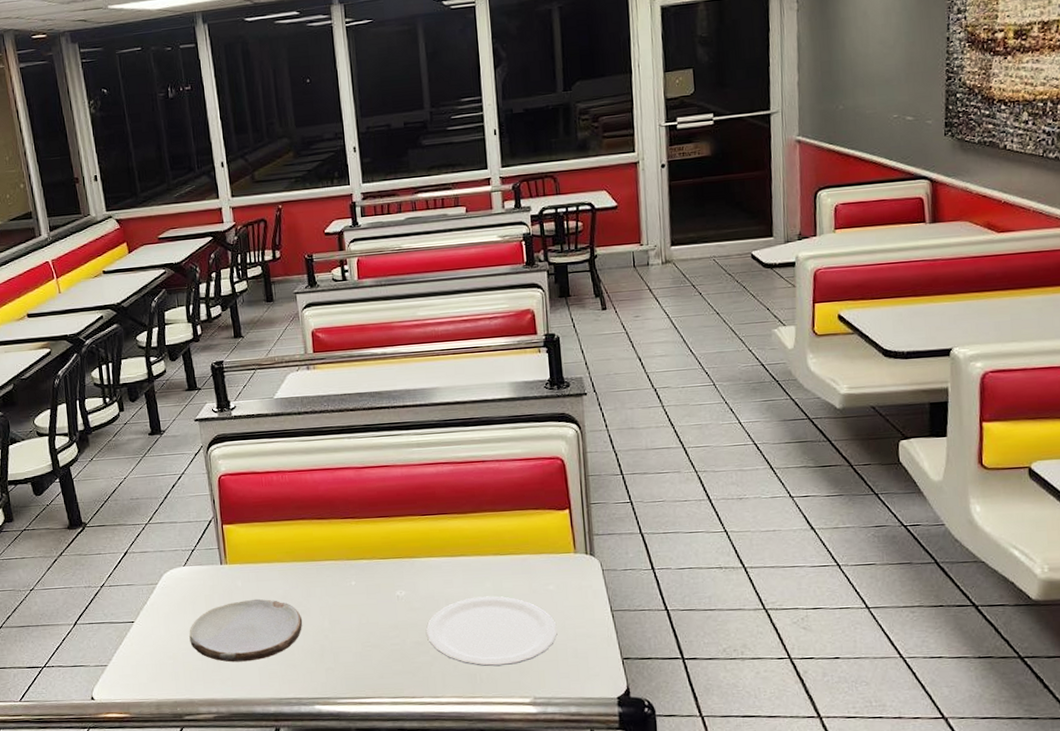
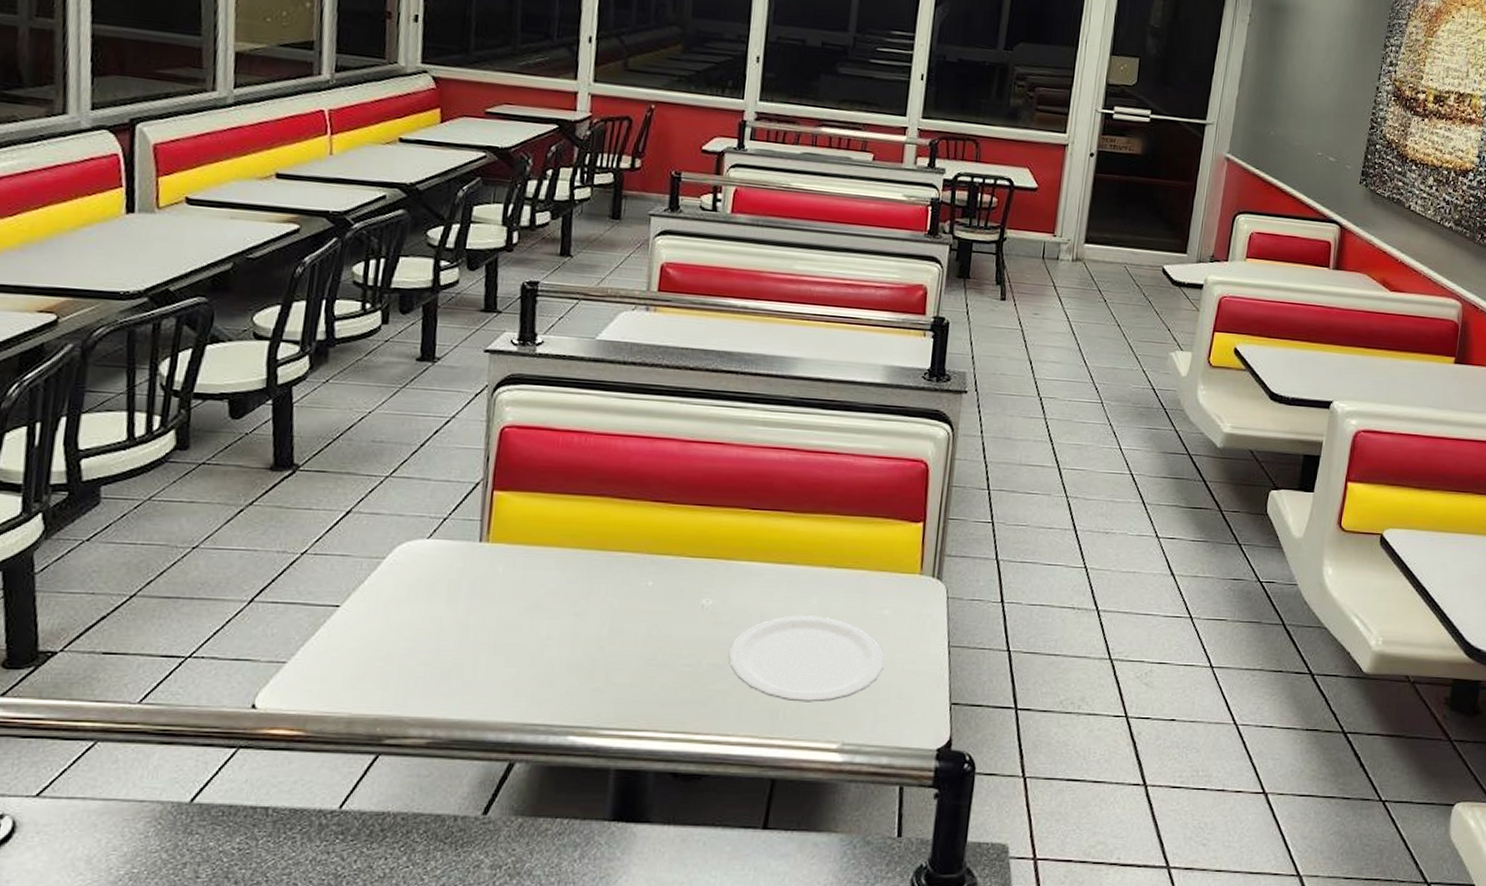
plate: present [189,598,303,663] -> none [414,591,575,672]

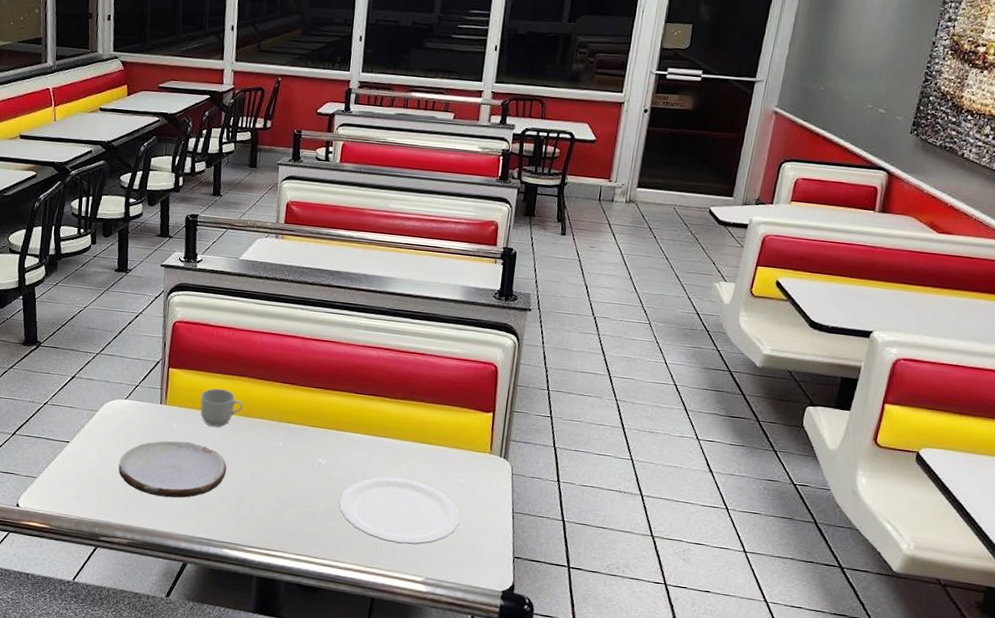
plate: none [414,591,575,672] -> present [118,441,227,498]
mug: none [537,514,599,568] -> present [200,388,244,427]

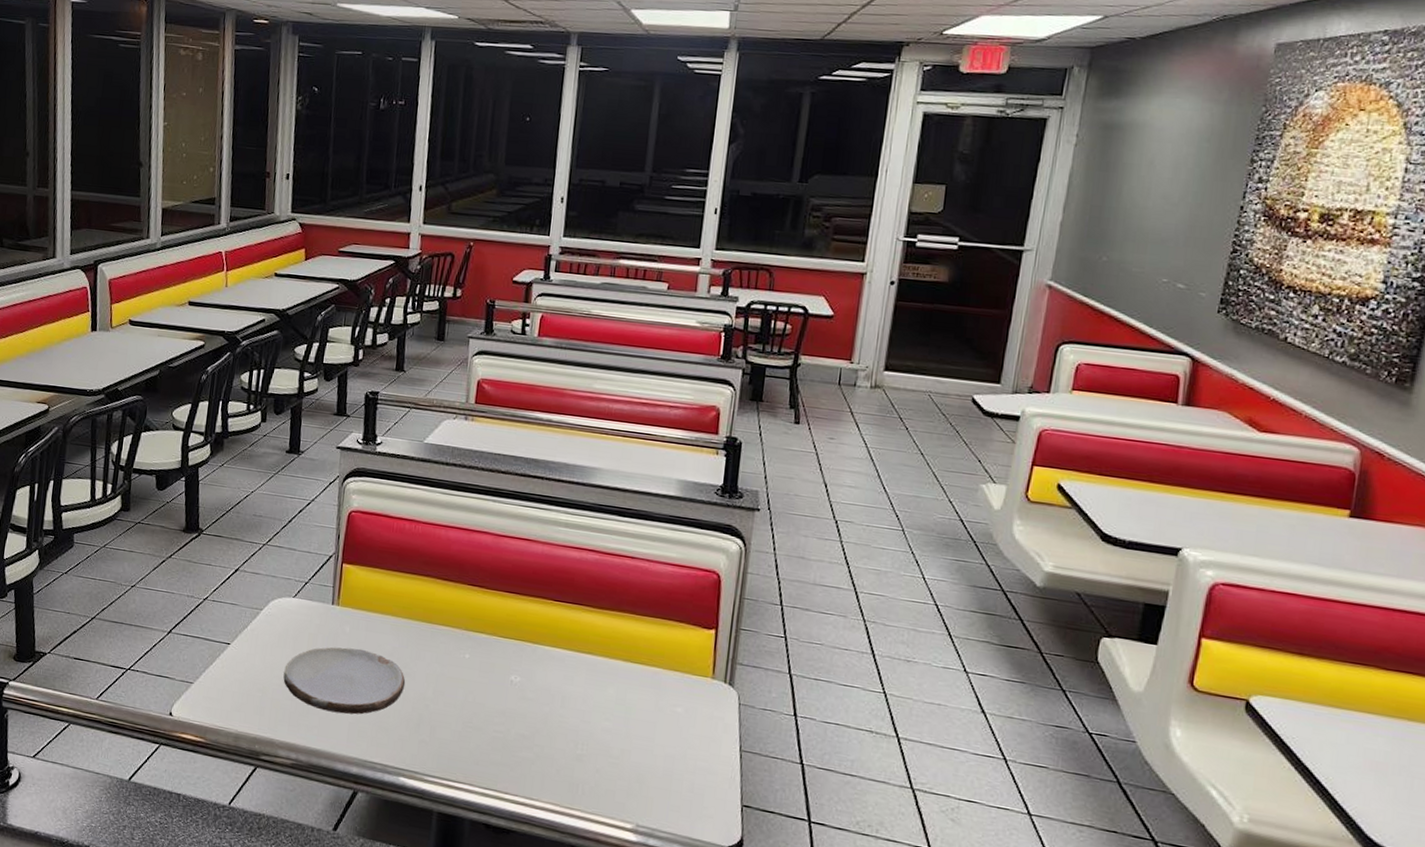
mug: present [200,388,244,427] -> none [376,588,426,634]
plate: present [338,477,460,545] -> none [533,700,677,784]

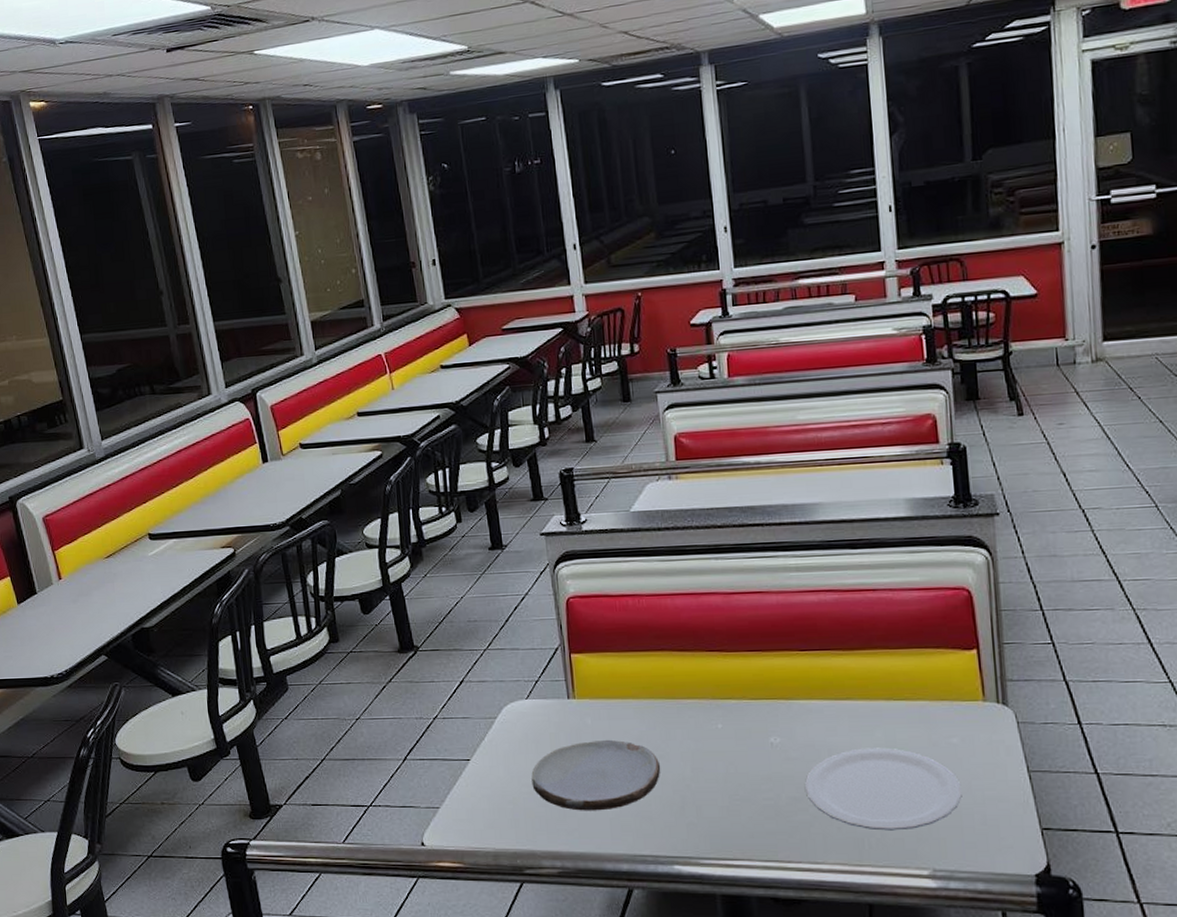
plate: none [533,700,677,784] -> present [804,747,962,831]

